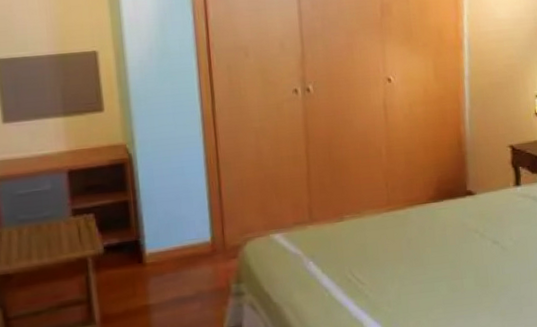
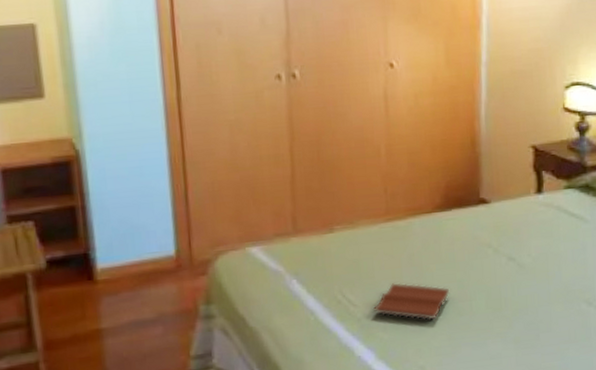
book: none [379,263,444,296] -> present [373,282,450,320]

